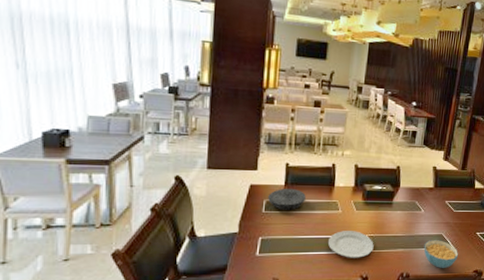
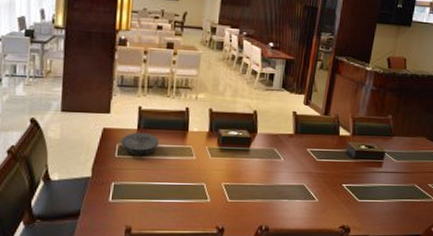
plate: present [328,231,374,258] -> none [182,178,230,208]
cereal bowl: present [424,240,458,268] -> none [284,191,322,222]

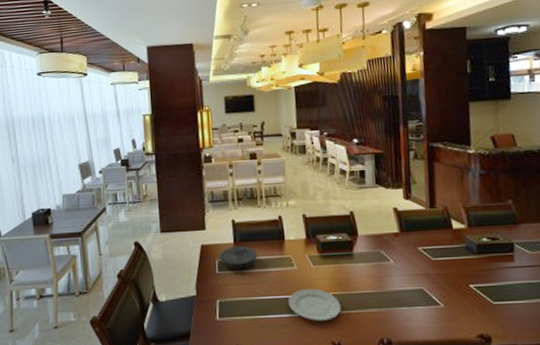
plate: none [182,178,230,208] -> present [288,289,341,321]

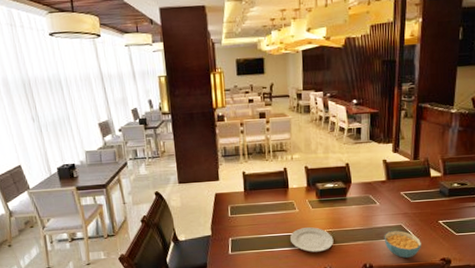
plate: present [219,246,257,270] -> none [231,194,264,213]
cereal bowl: none [402,296,451,332] -> present [384,230,421,258]

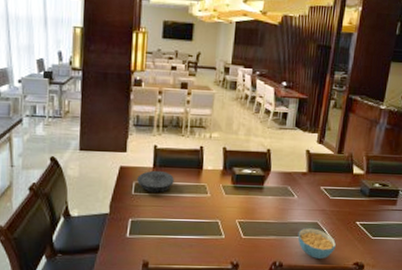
plate: none [231,194,264,213] -> present [137,171,174,193]
plate: present [290,227,334,252] -> none [197,215,244,244]

